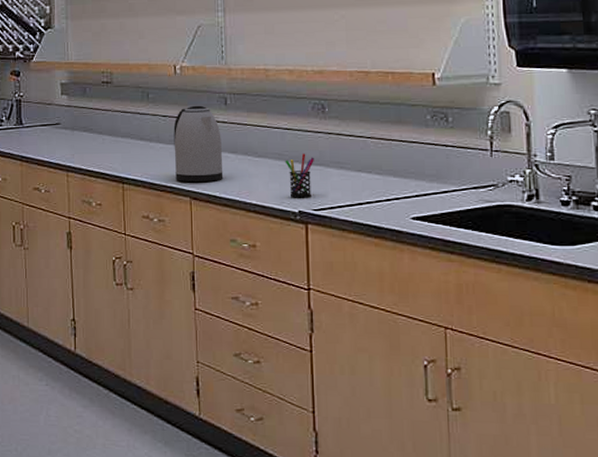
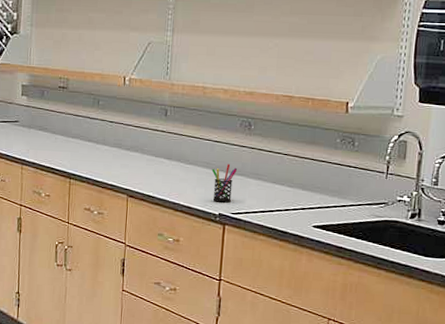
kettle: present [173,105,224,182] -> none [116,114,159,183]

